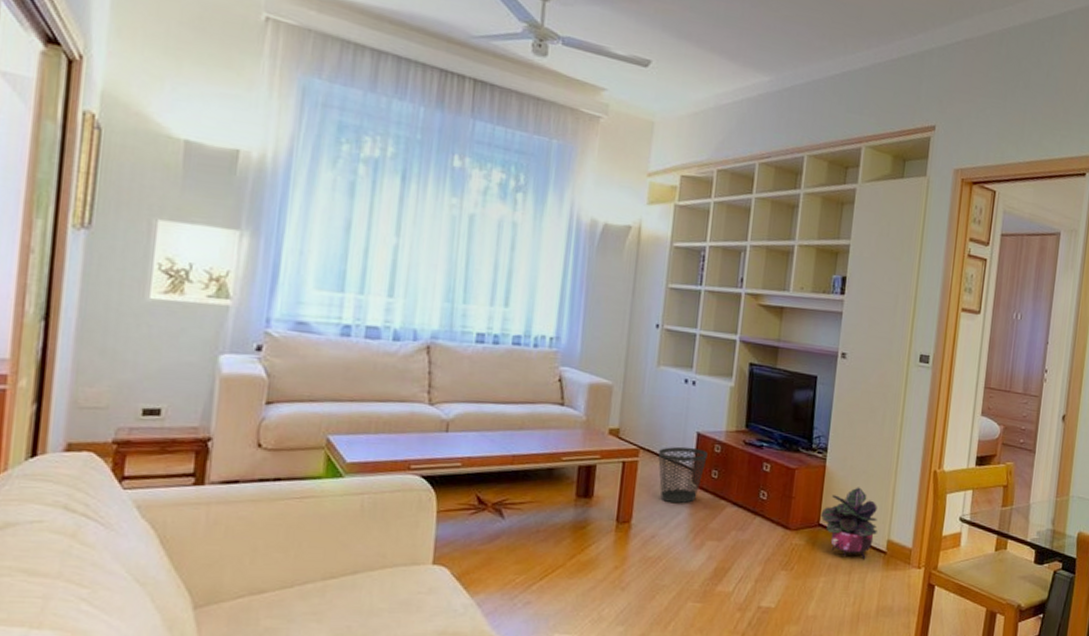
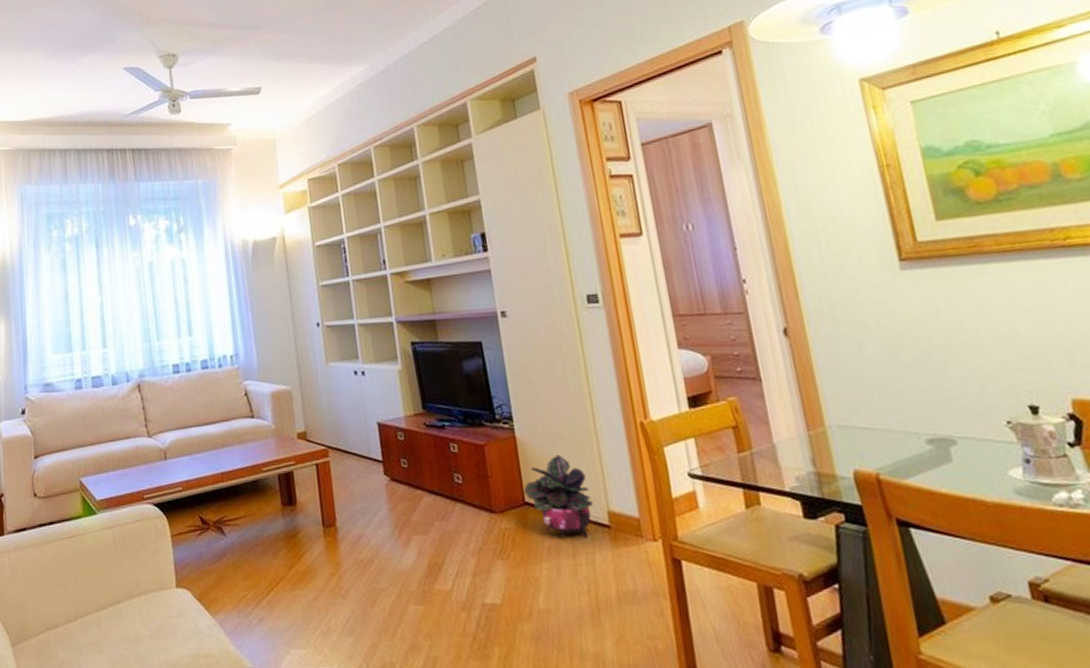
wastebasket: present [658,446,708,504] -> none [346,438,393,500]

